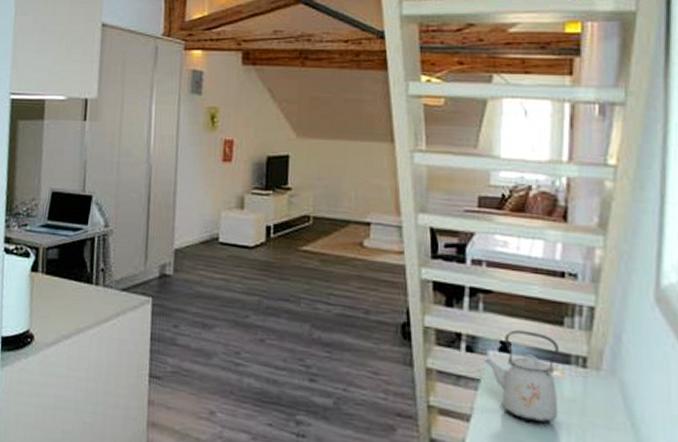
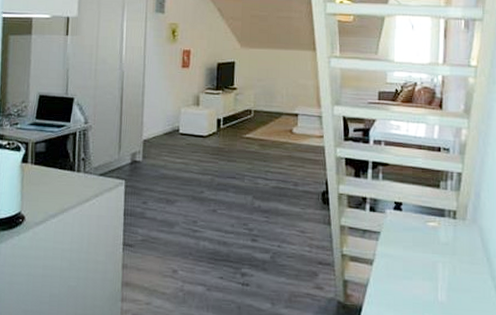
kettle: present [483,329,559,423] -> none [383,192,437,262]

